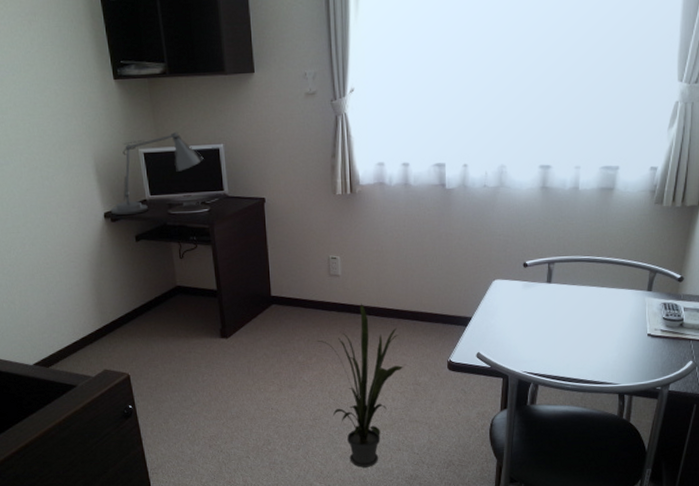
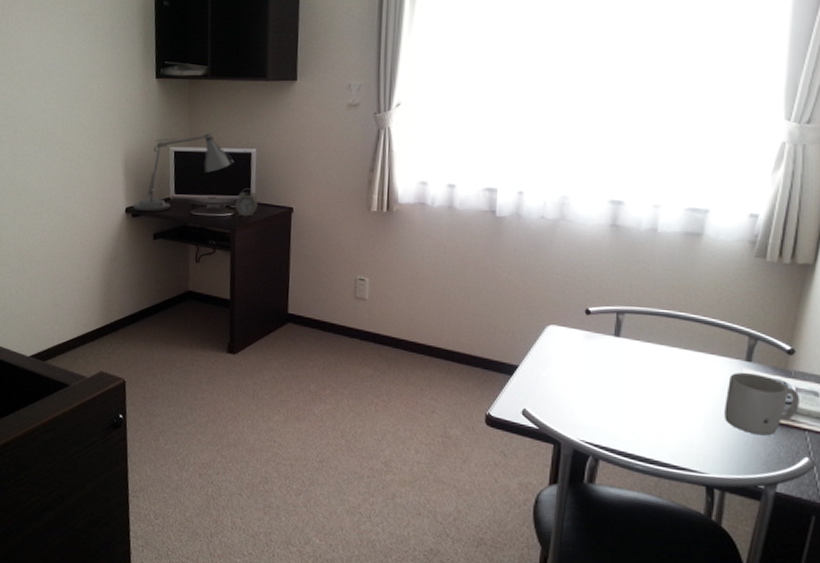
alarm clock: none [210,183,232,211] -> present [235,188,258,217]
house plant: present [317,304,404,468] -> none [333,334,433,530]
mug: none [632,300,687,349] -> present [724,372,801,436]

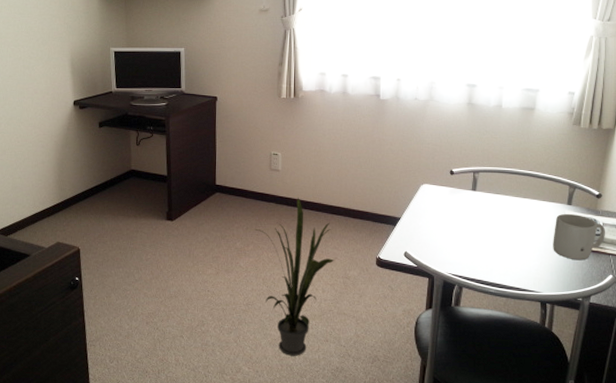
desk lamp: present [133,132,234,213] -> none [80,35,166,104]
alarm clock: present [235,188,258,217] -> none [168,82,188,106]
house plant: none [333,334,433,530] -> present [255,198,335,356]

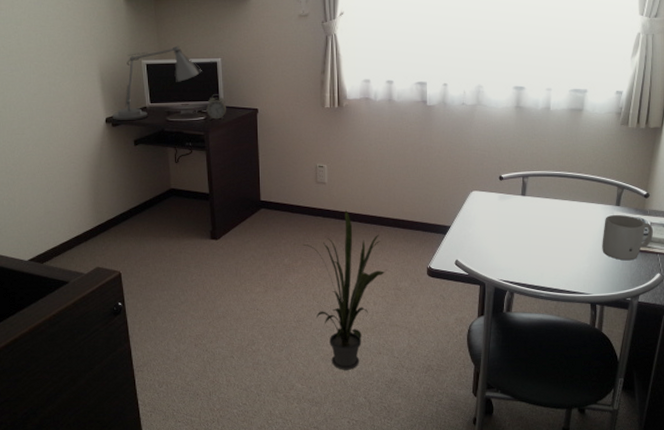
desk lamp: none [80,35,166,104] -> present [113,45,202,121]
alarm clock: none [168,82,188,106] -> present [206,94,227,120]

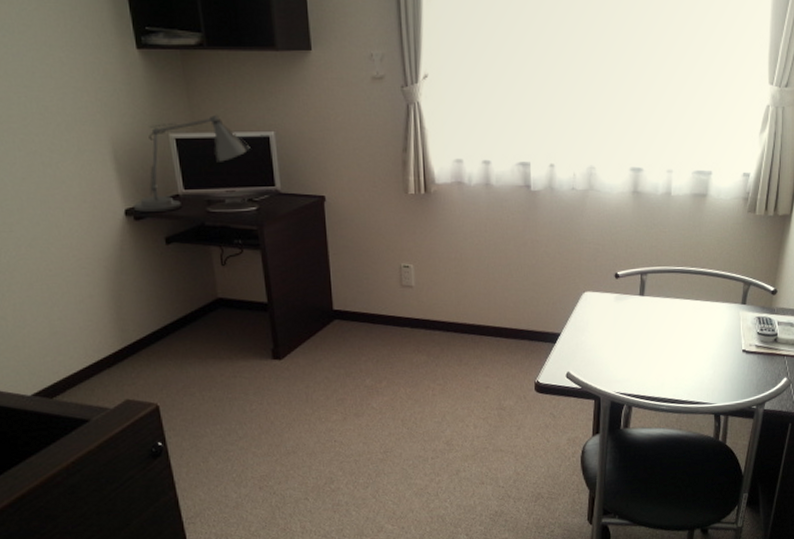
alarm clock: present [206,94,227,120] -> none [258,178,286,210]
house plant: present [302,210,386,370] -> none [387,319,487,506]
mug: present [602,214,654,261] -> none [727,314,781,365]

